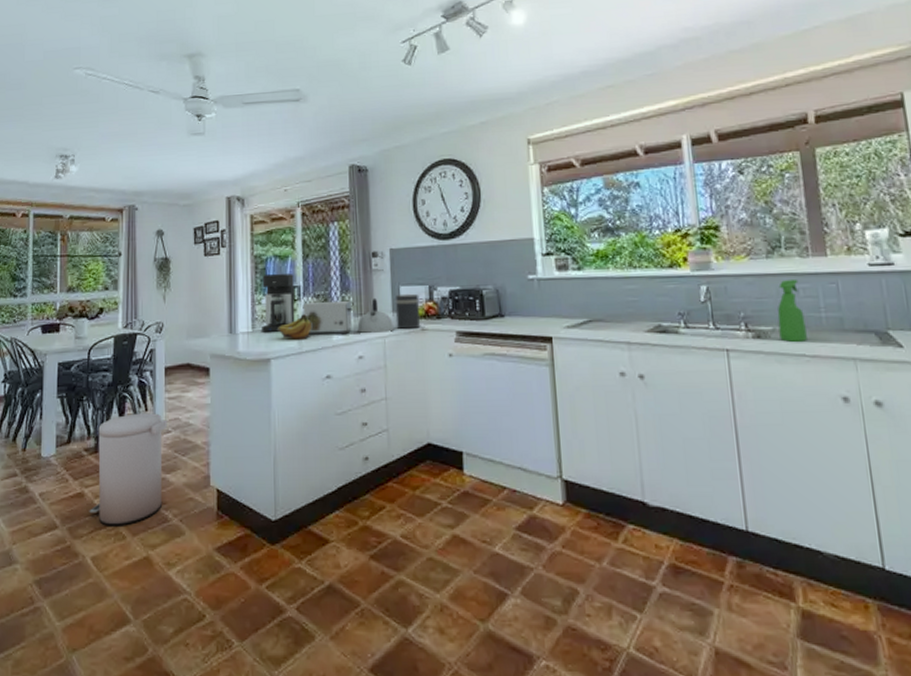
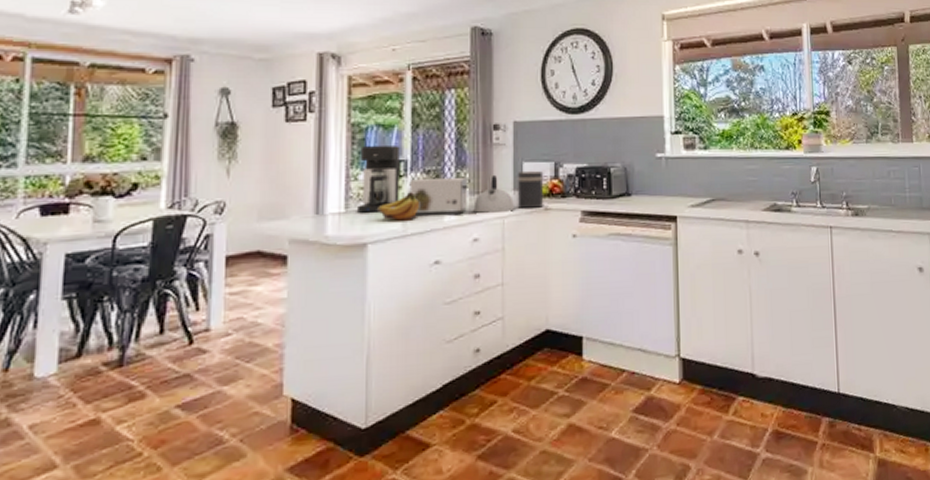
pedal bin: present [89,413,168,526] -> none [107,312,227,458]
spray bottle: present [777,278,807,342] -> none [872,162,894,219]

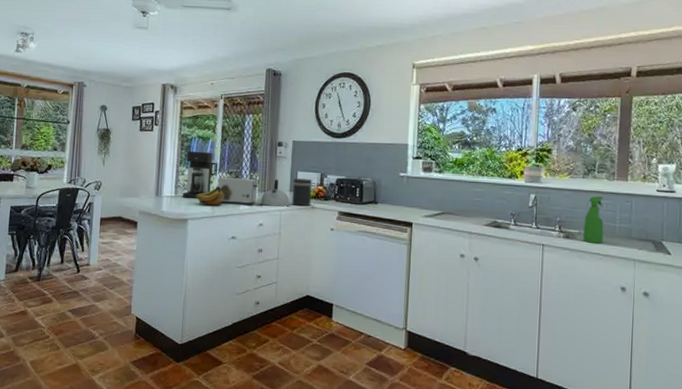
spray bottle: none [872,162,894,219] -> present [583,195,604,244]

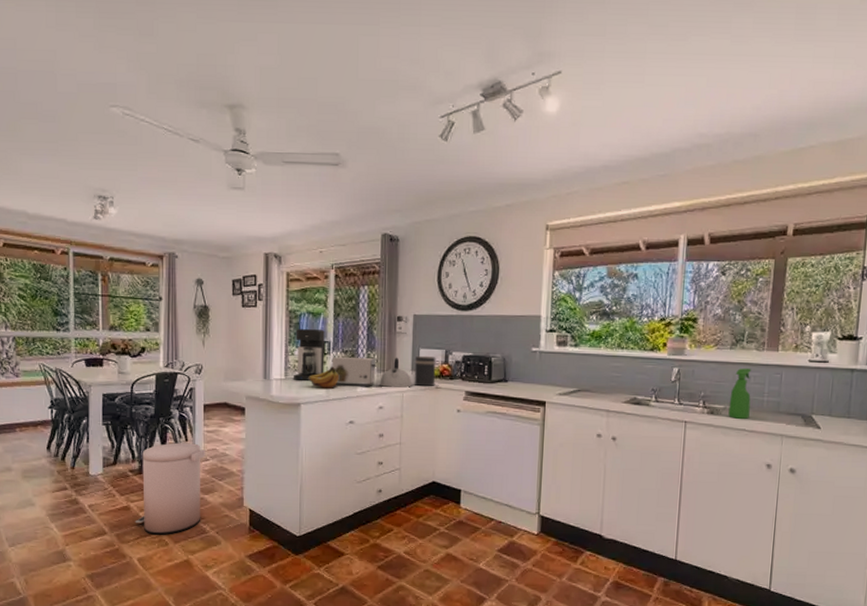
pedal bin: none [30,252,100,340] -> present [135,442,206,535]

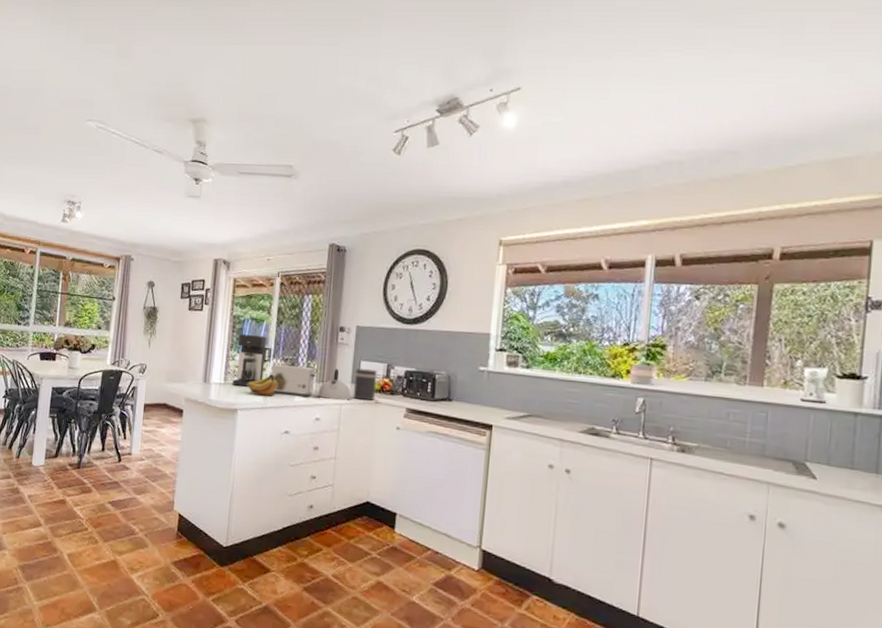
pedal bin: present [135,442,206,535] -> none [68,439,142,533]
spray bottle: present [728,367,752,419] -> none [702,403,731,461]

